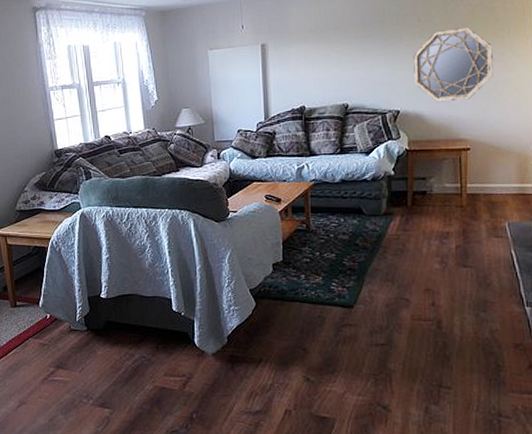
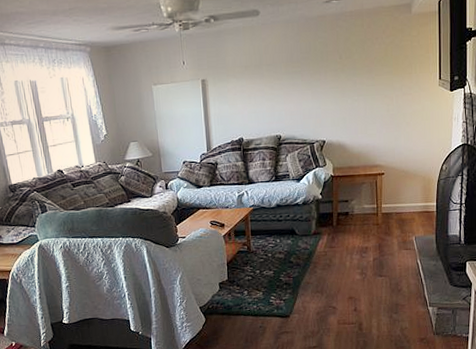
home mirror: present [413,27,493,102] -> none [336,64,403,133]

